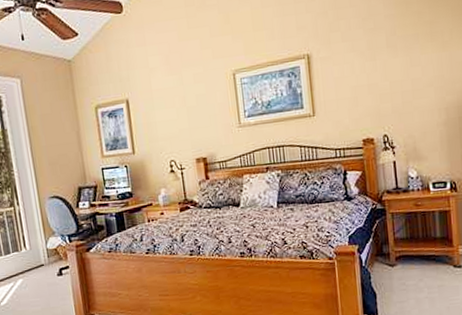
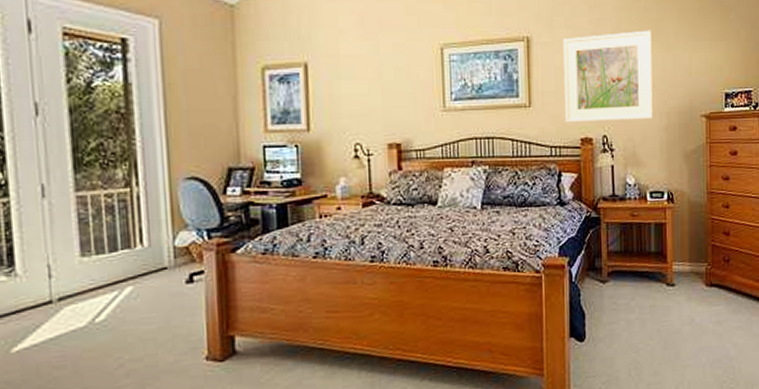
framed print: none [340,32,432,127] -> present [562,30,653,123]

